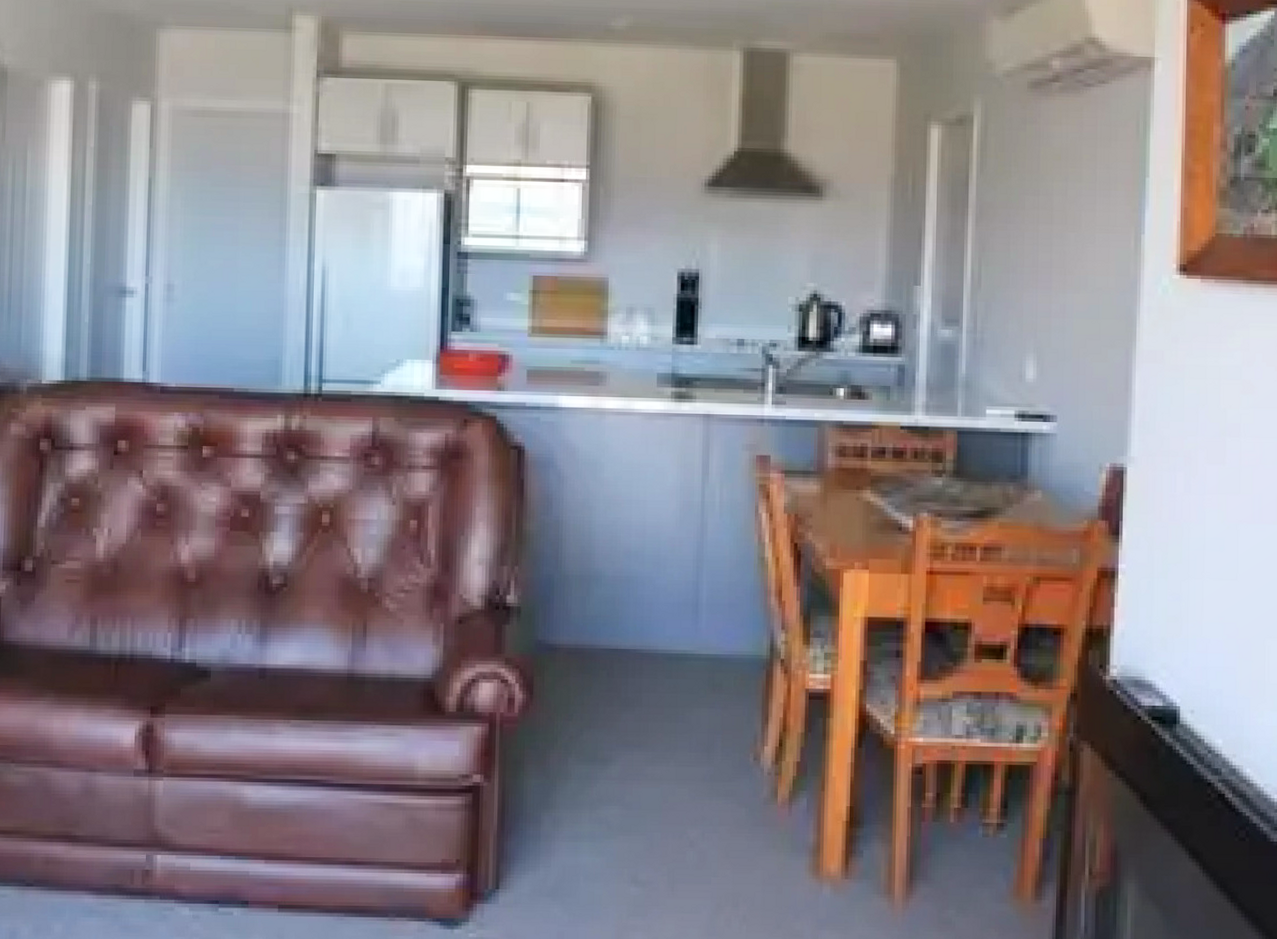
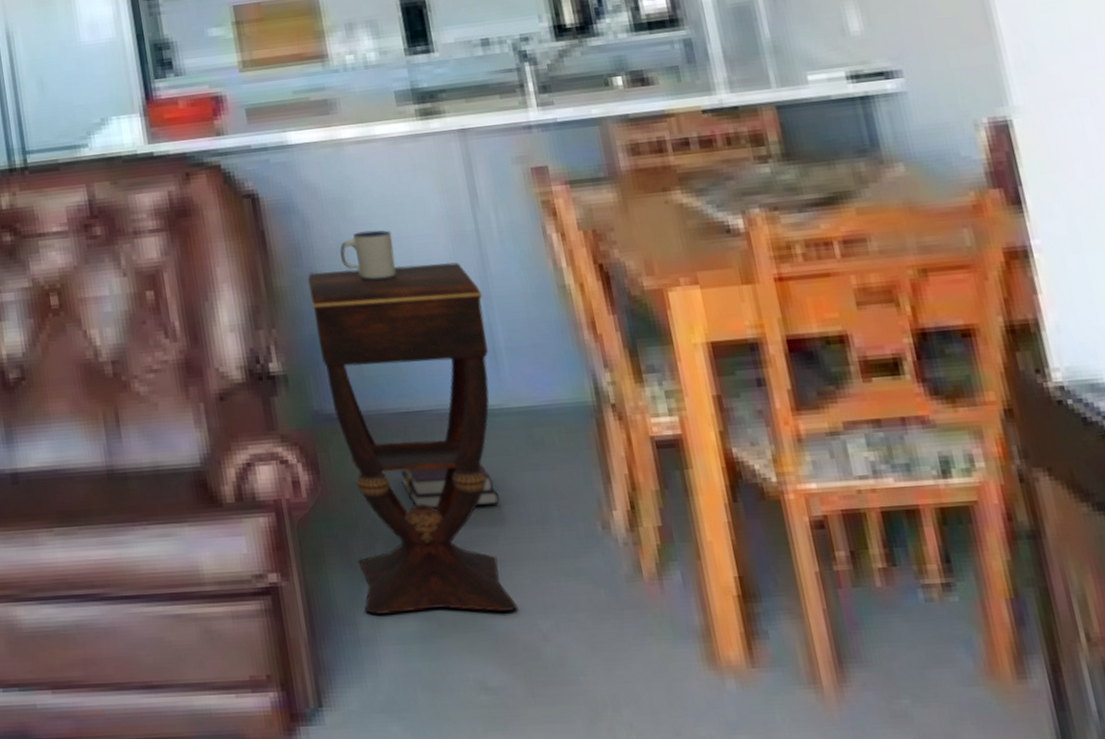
side table: none [549,522,696,820] -> present [307,262,518,615]
mug: none [585,491,632,535] -> present [340,229,396,282]
book: none [600,697,677,733] -> present [400,462,500,508]

